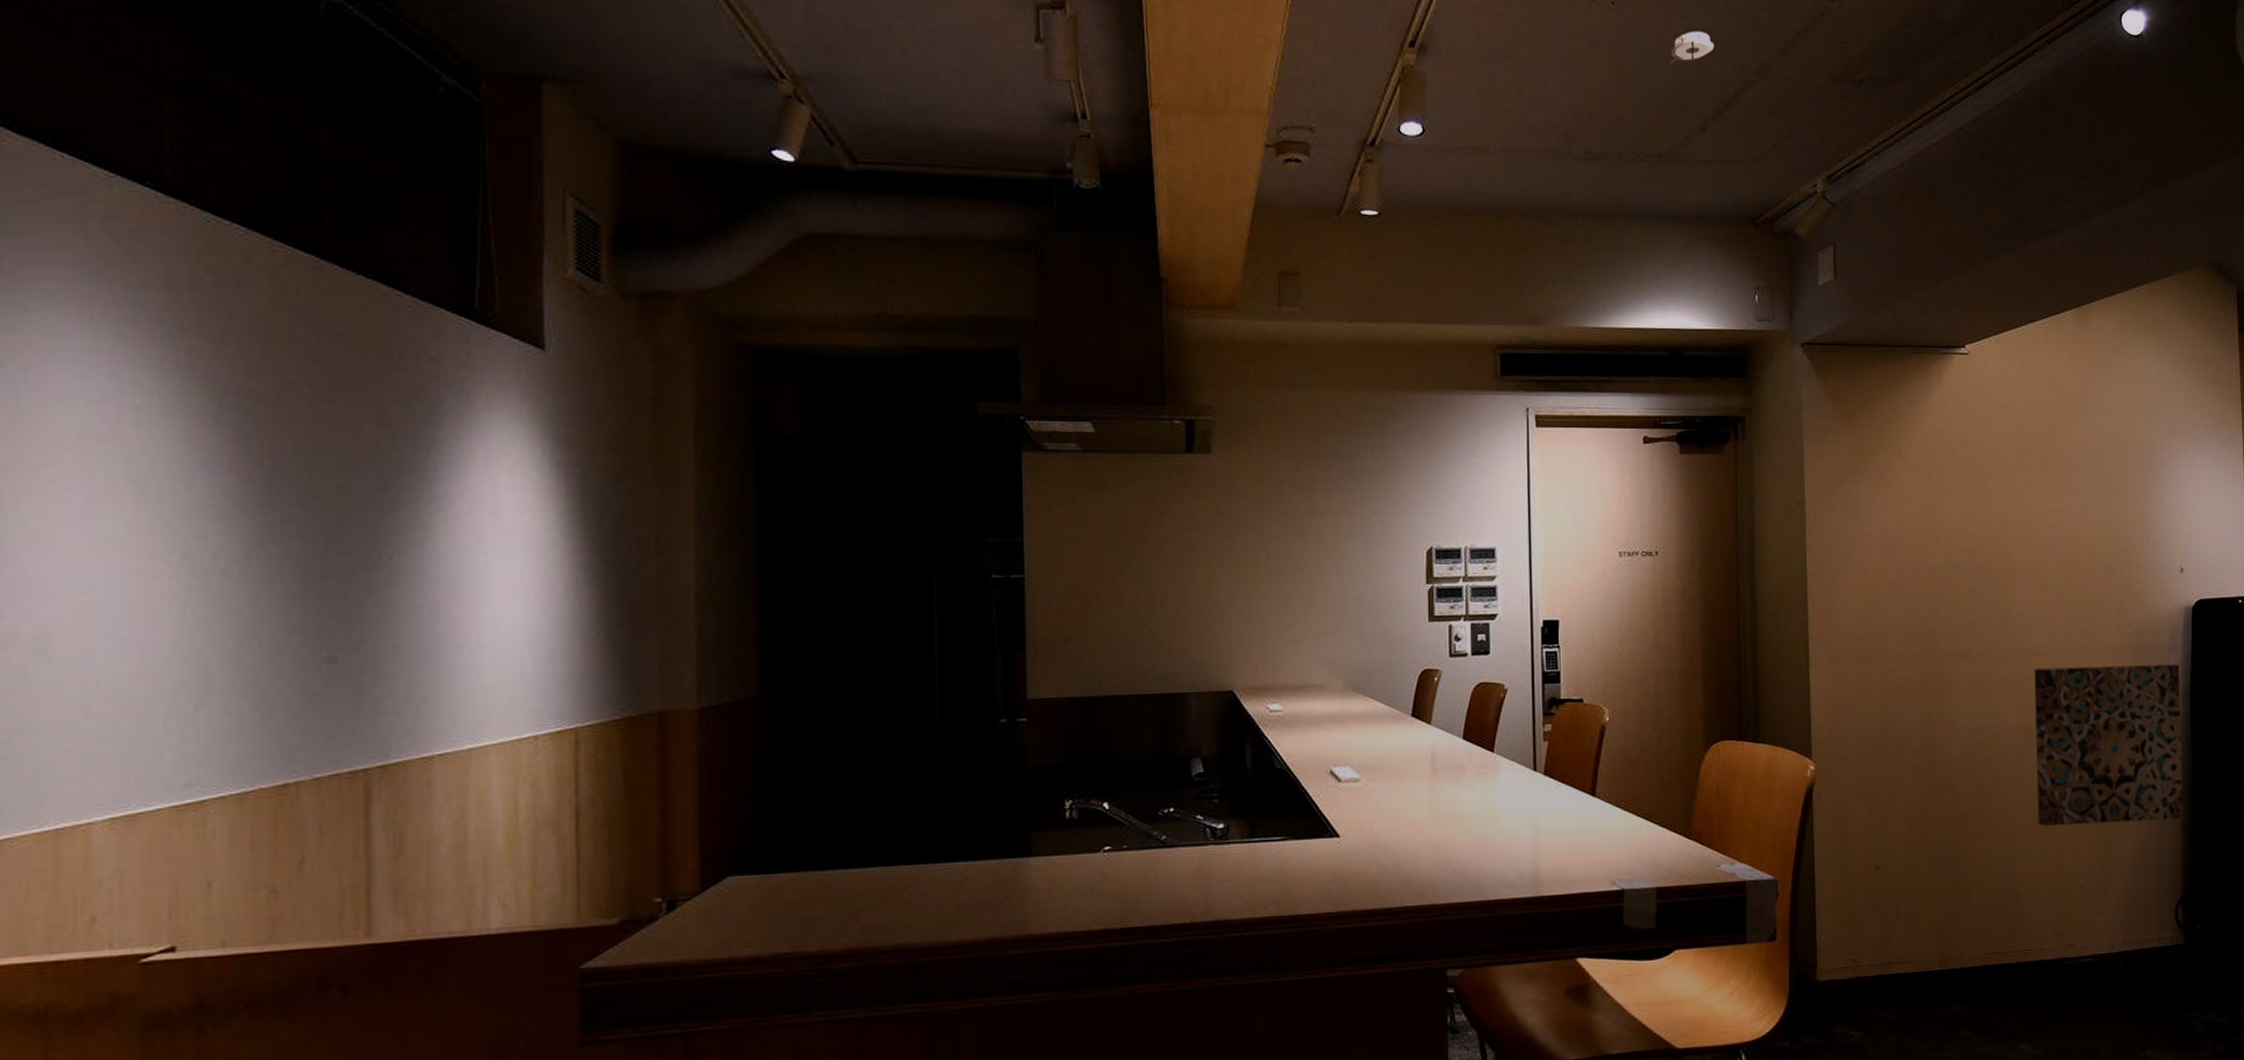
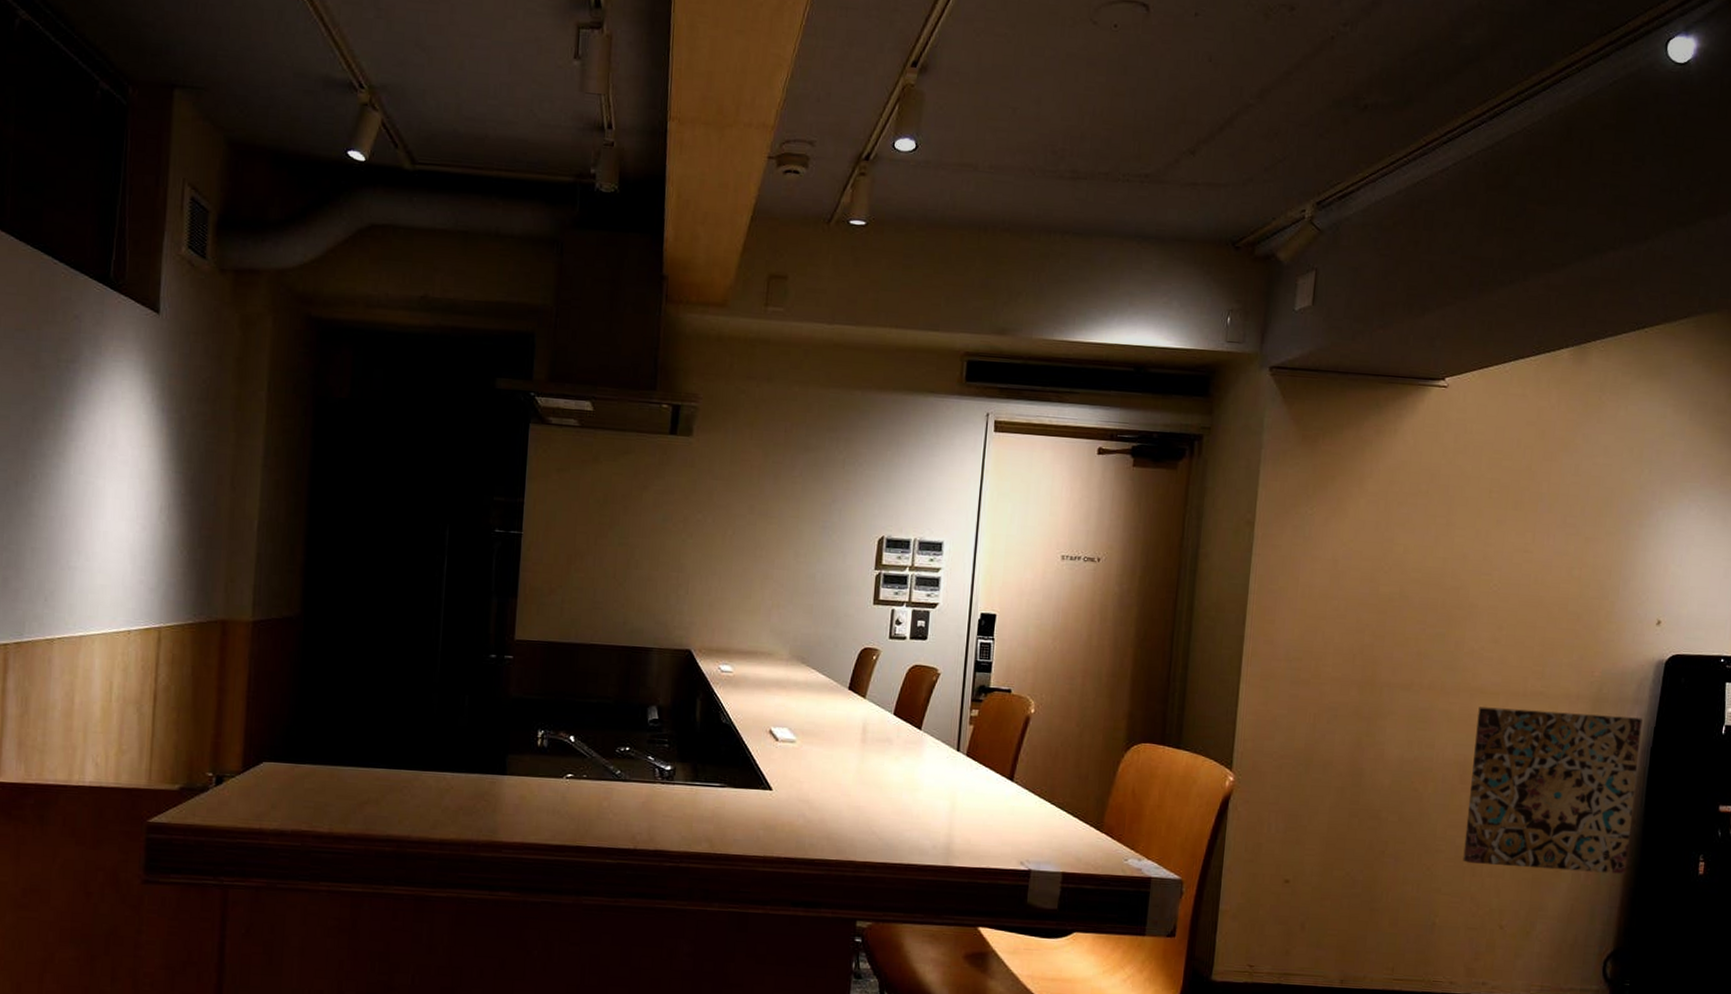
smoke detector: present [1670,31,1715,64] -> none [1166,54,1215,87]

